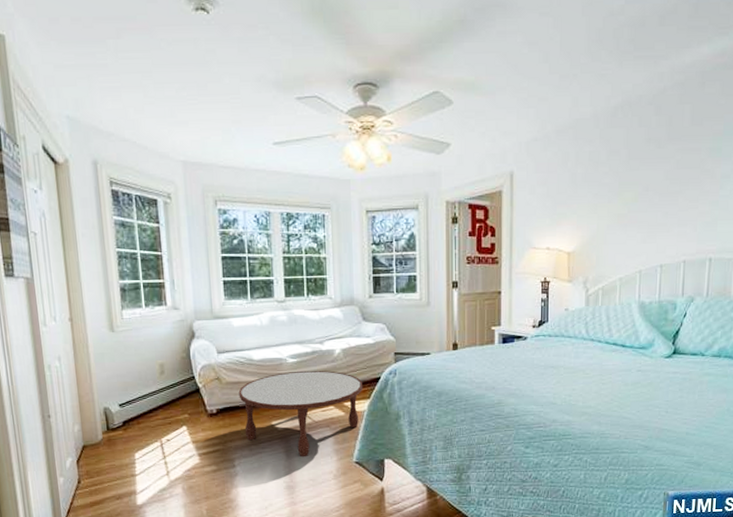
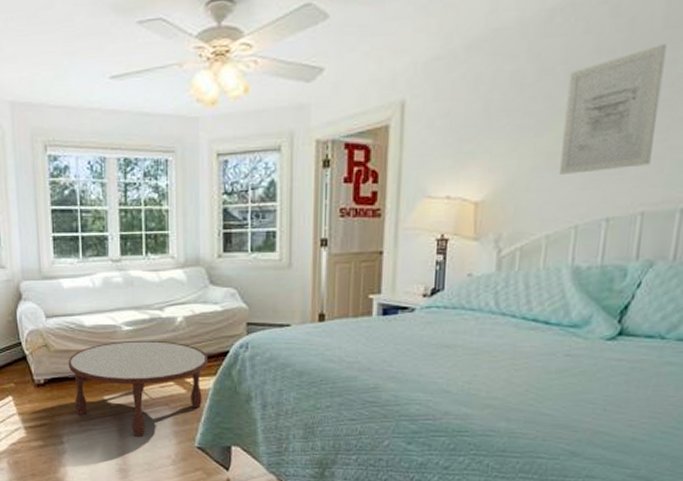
wall art: none [627,137,693,231] -> present [560,44,666,174]

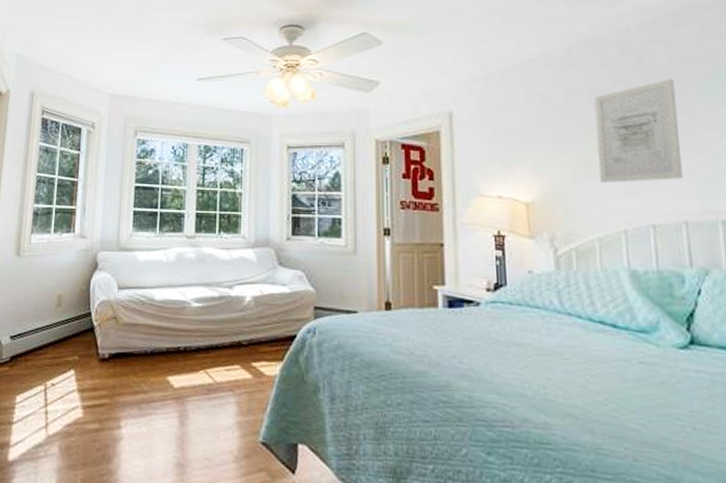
coffee table: present [68,340,207,438] -> none [134,317,275,427]

